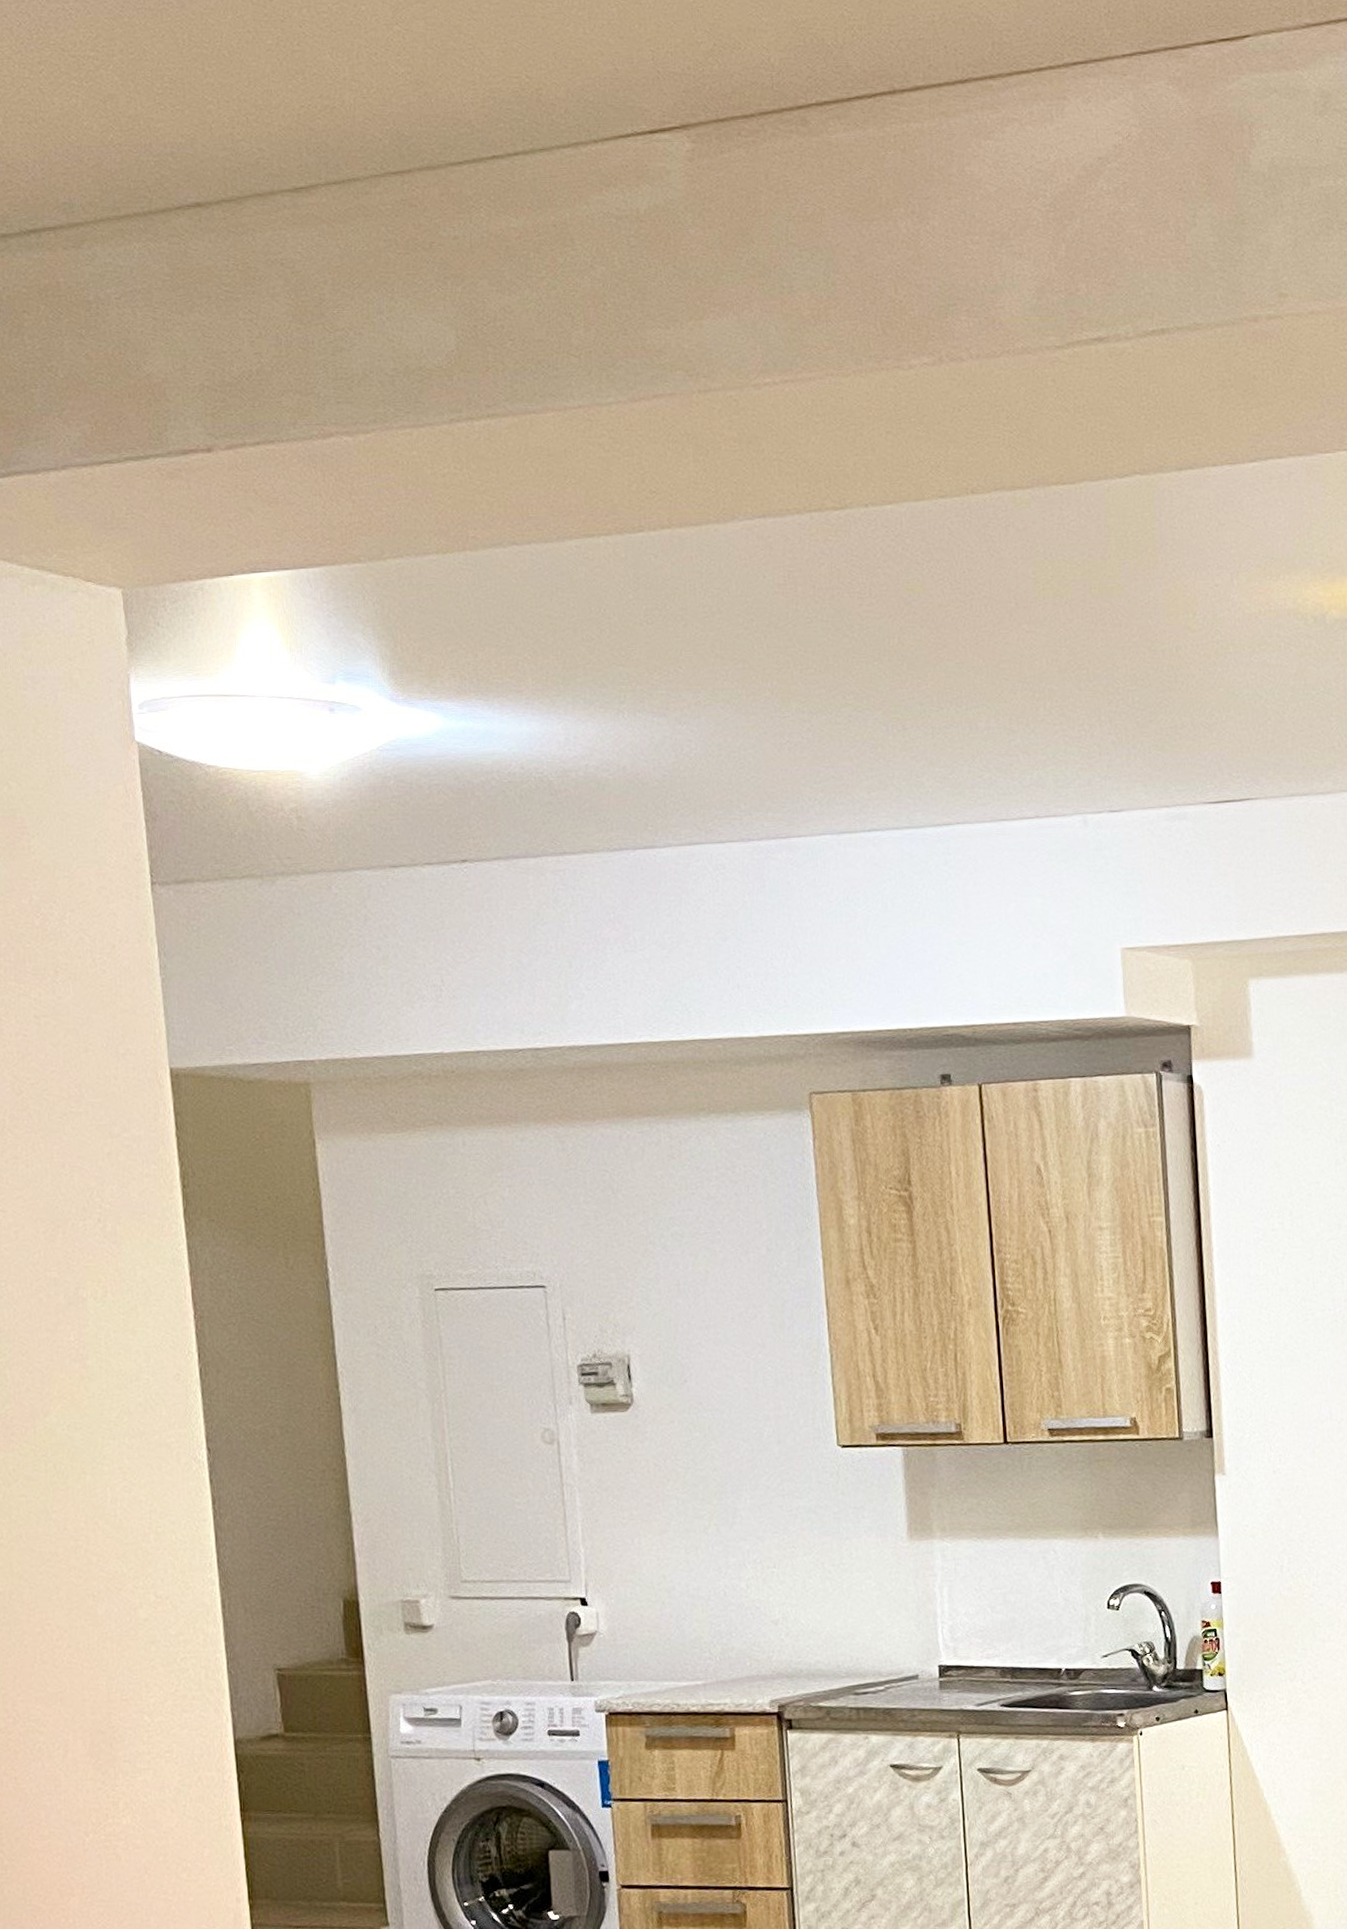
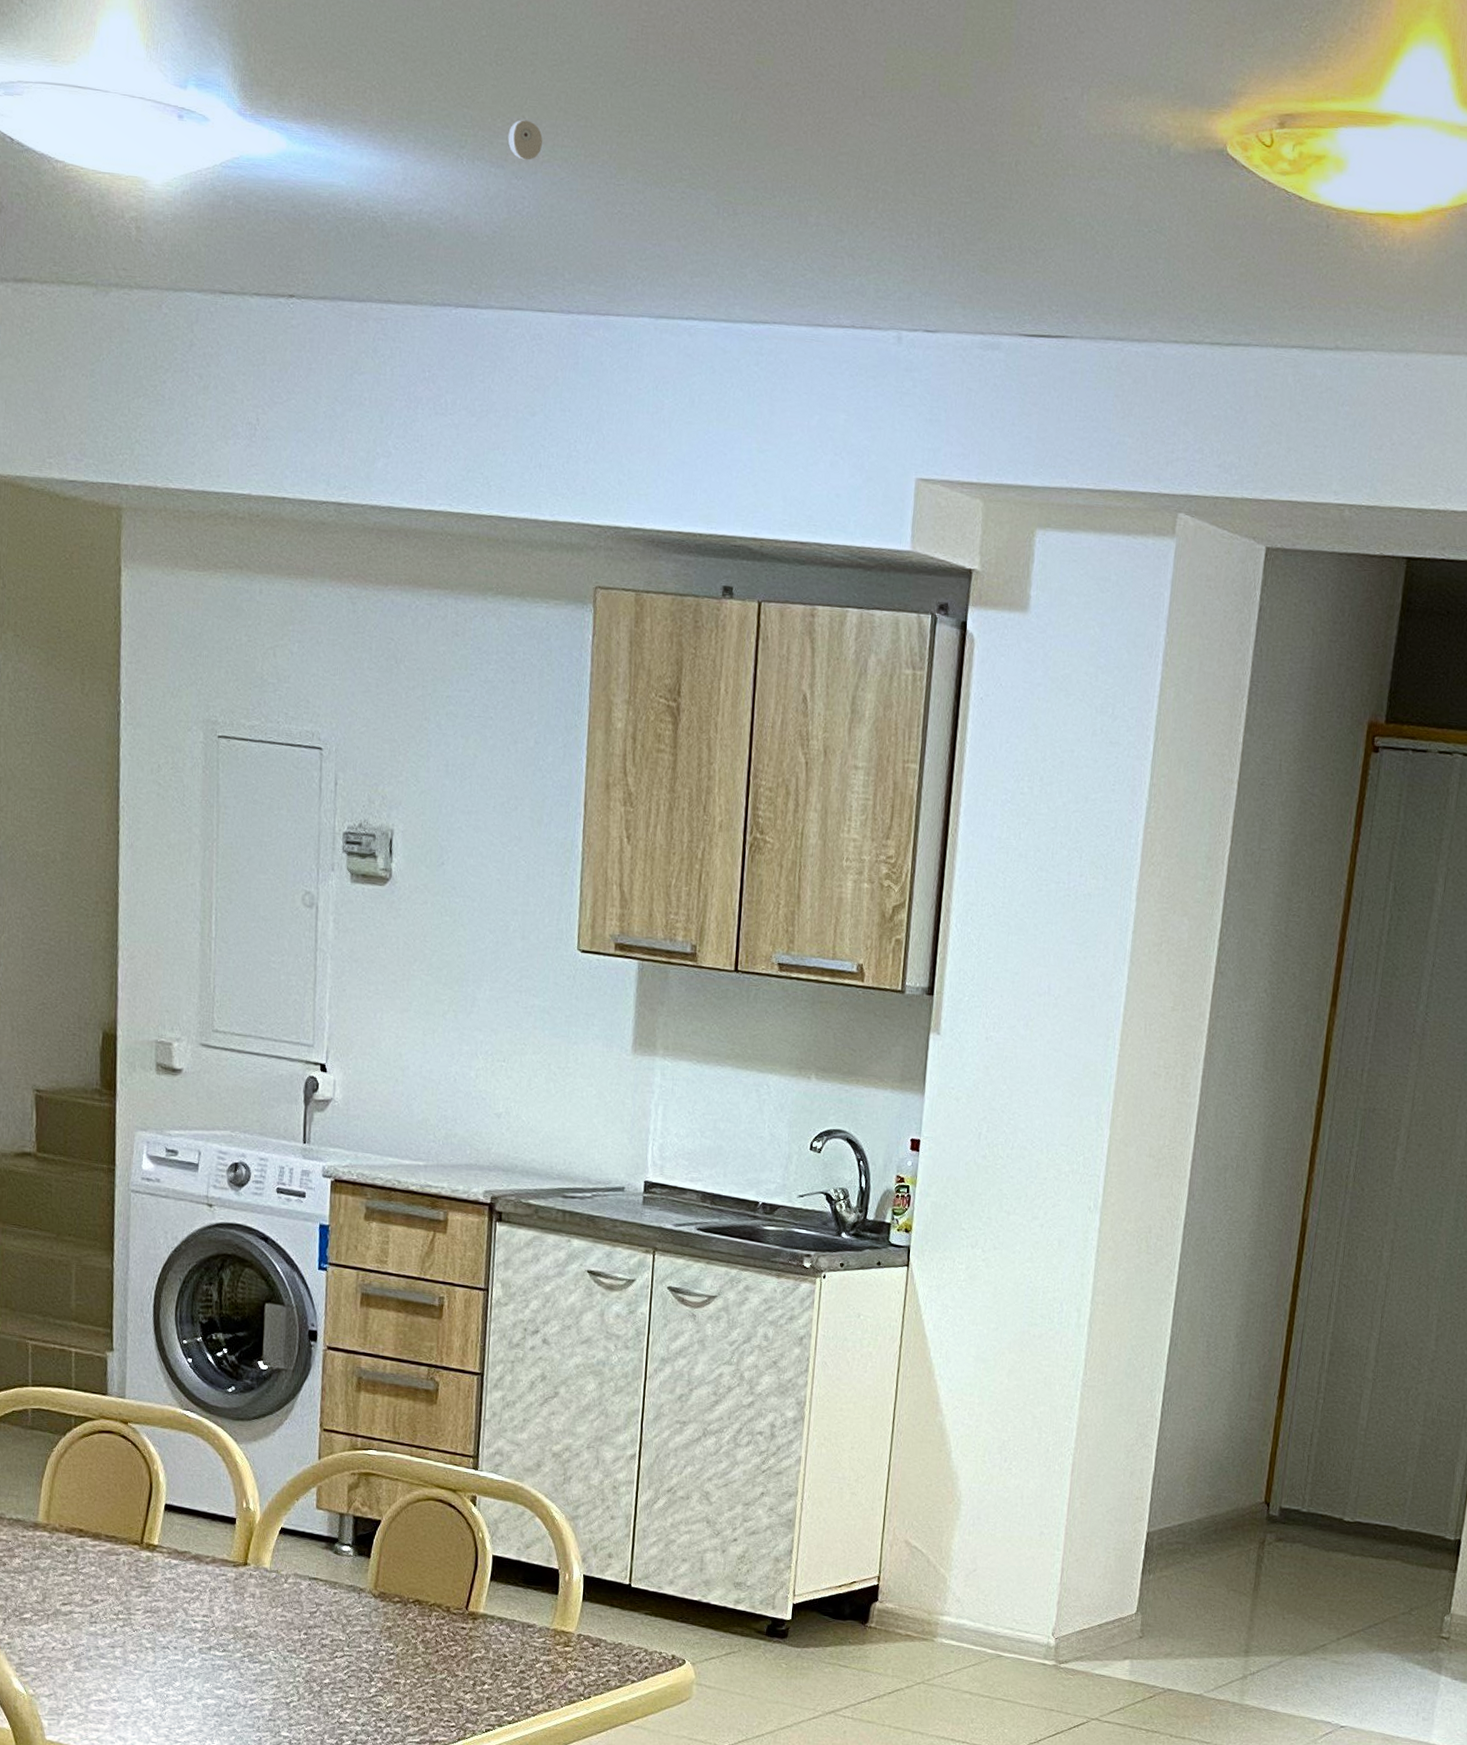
eyeball: none [667,670,702,707] -> present [508,120,543,160]

